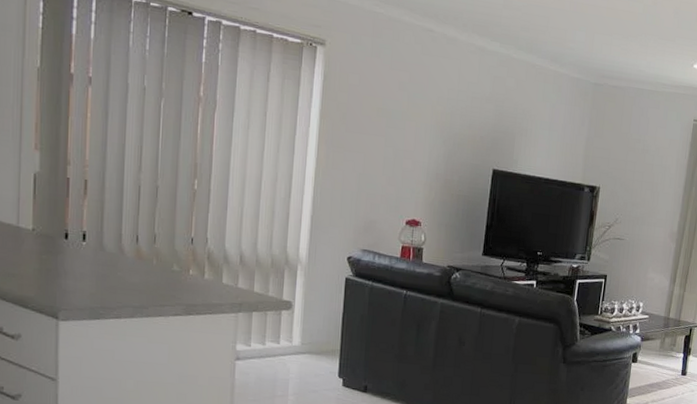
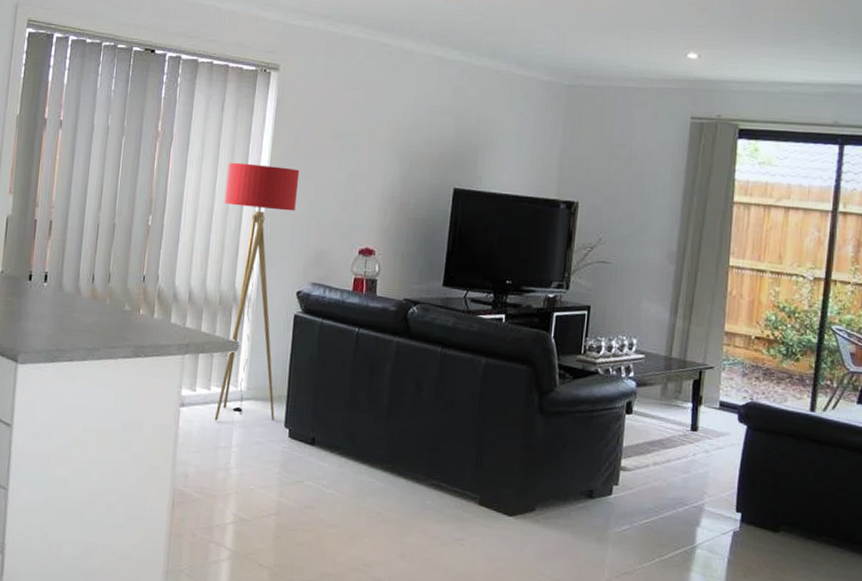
floor lamp: none [270,132,348,373] -> present [214,162,300,421]

